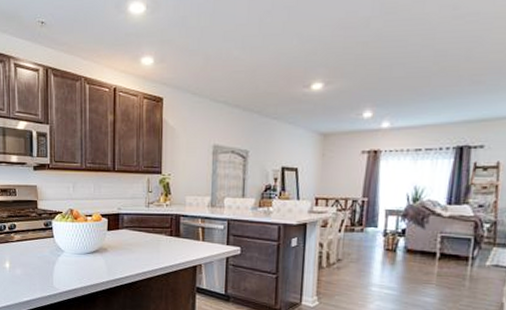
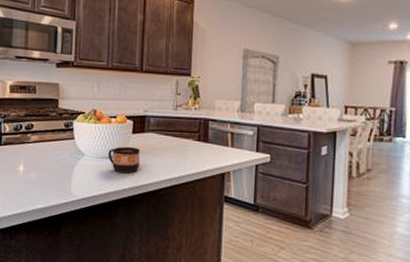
cup: none [86,243,116,268] -> present [108,146,141,174]

